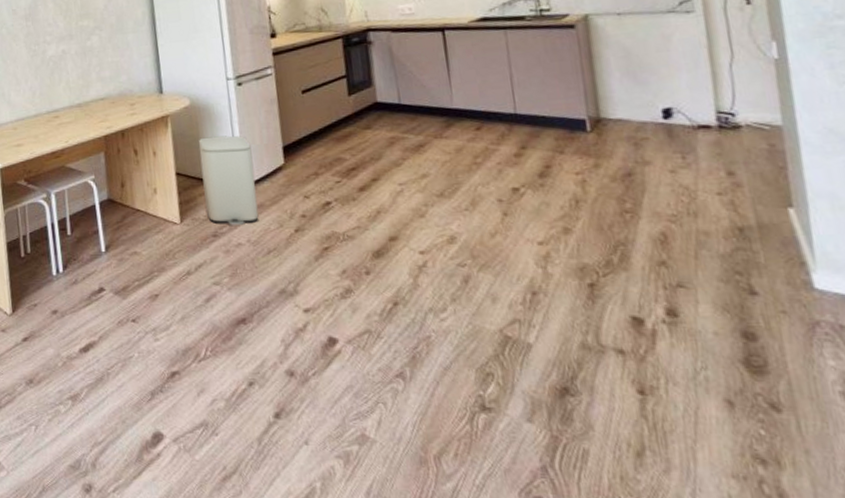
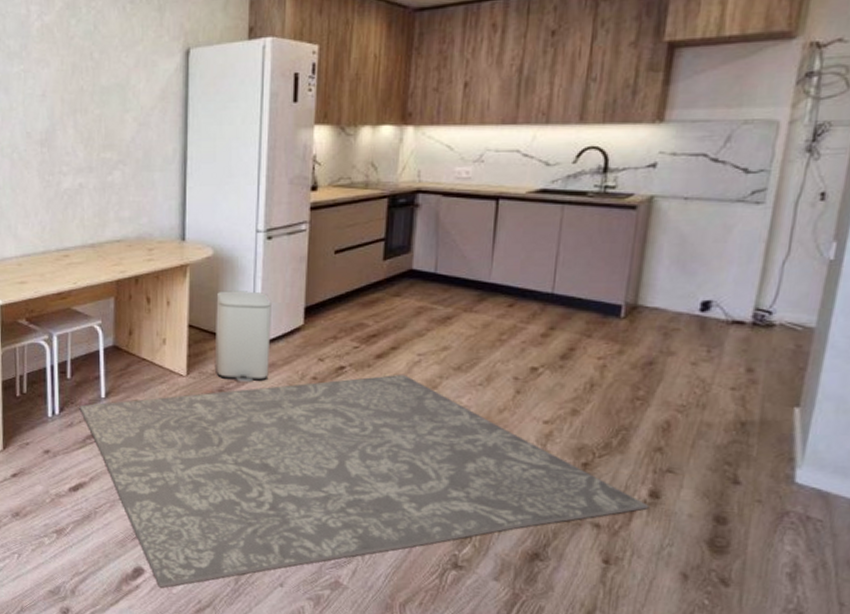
rug: none [81,204,670,454] -> present [79,374,649,588]

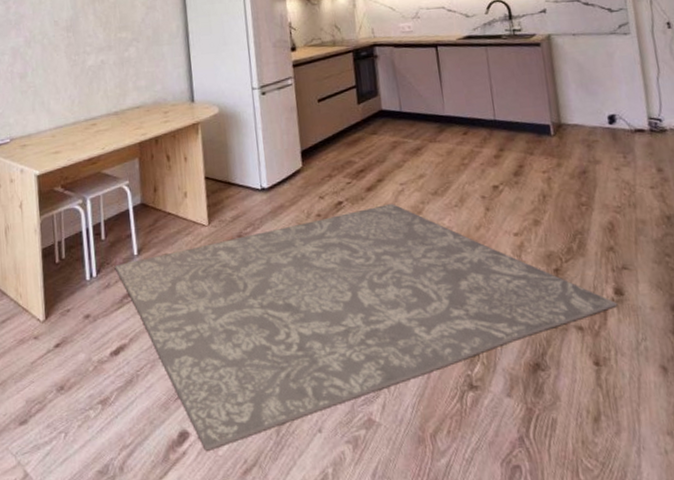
pedal bin: present [214,291,271,382] -> none [226,141,280,226]

